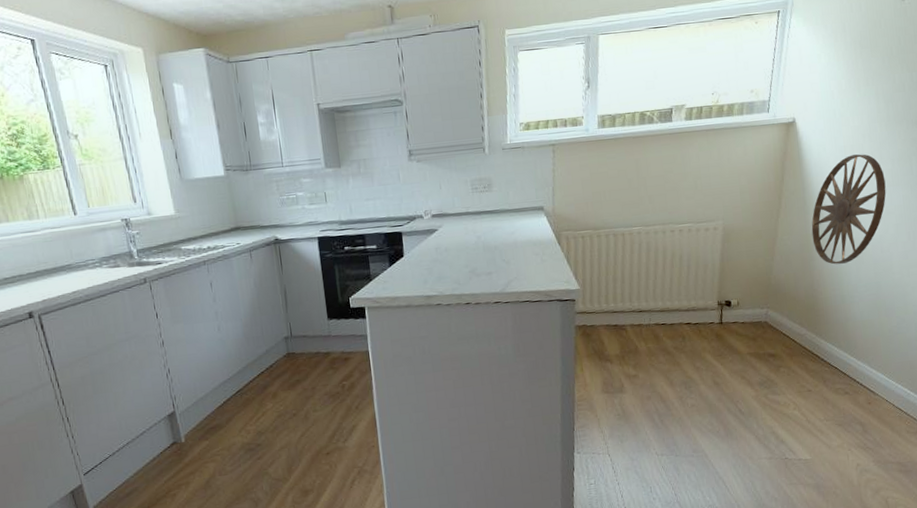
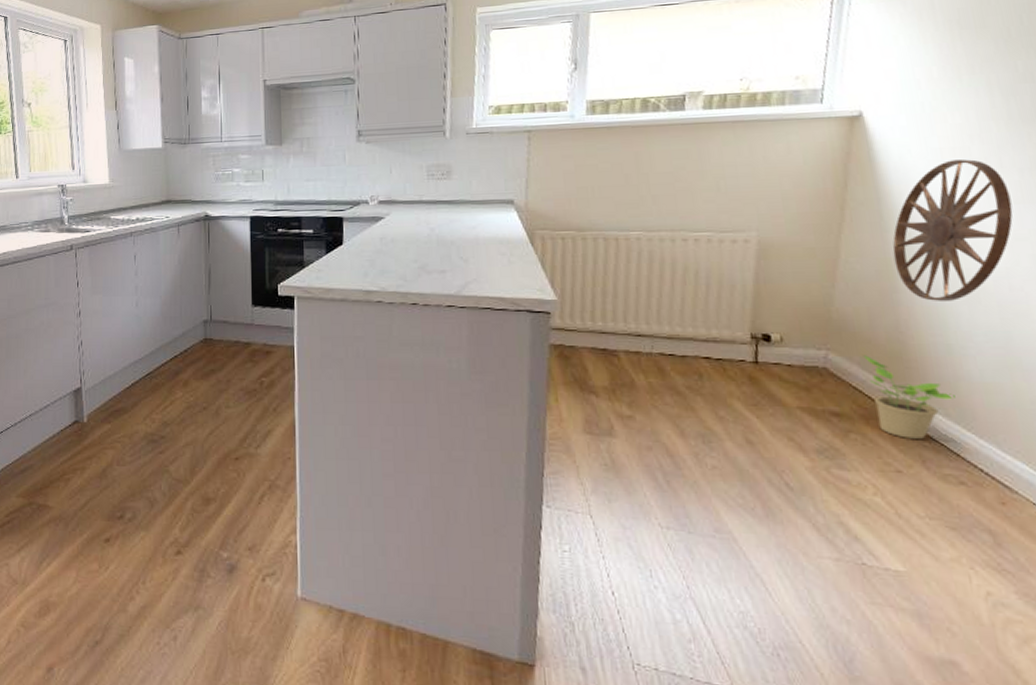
potted plant: none [790,309,845,367] -> present [863,355,955,439]

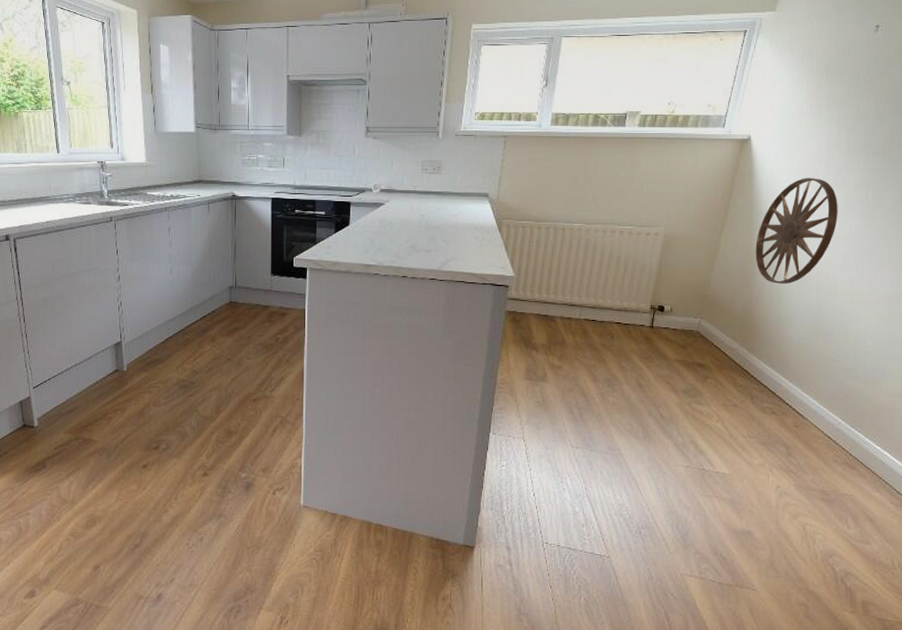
potted plant: present [863,355,955,439] -> none [724,322,779,382]

